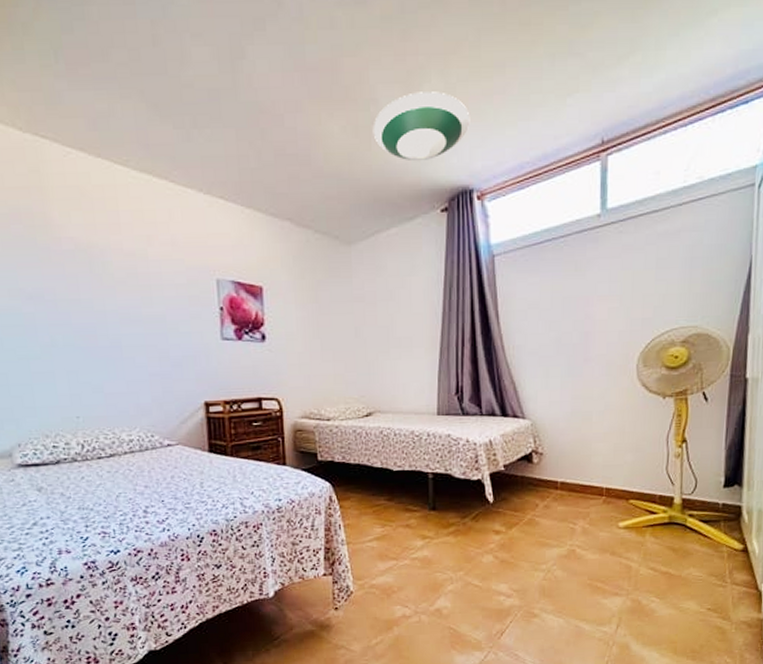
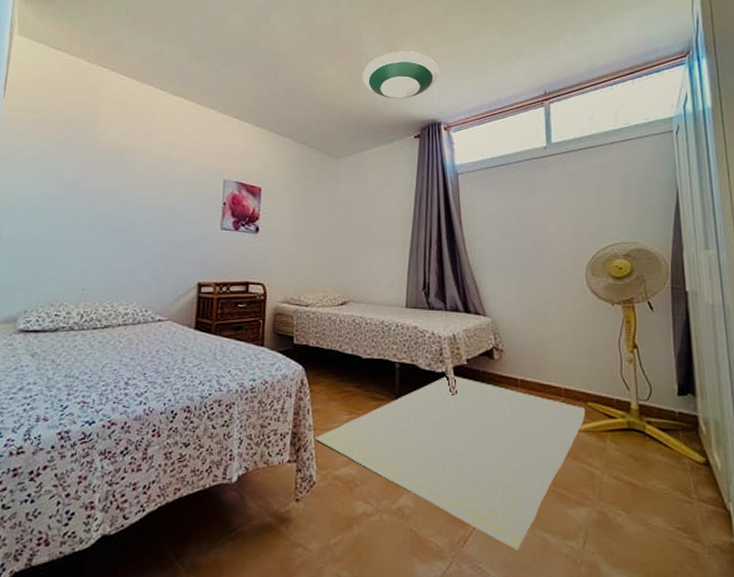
rug: none [349,482,626,638] -> present [315,375,585,550]

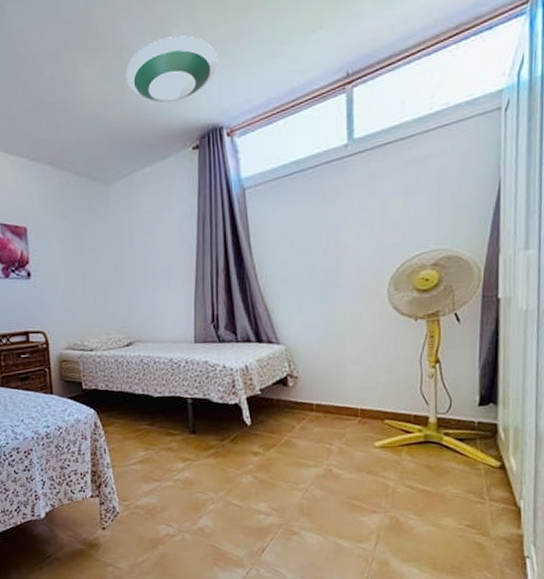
rug: present [315,375,585,550] -> none [114,406,381,555]

